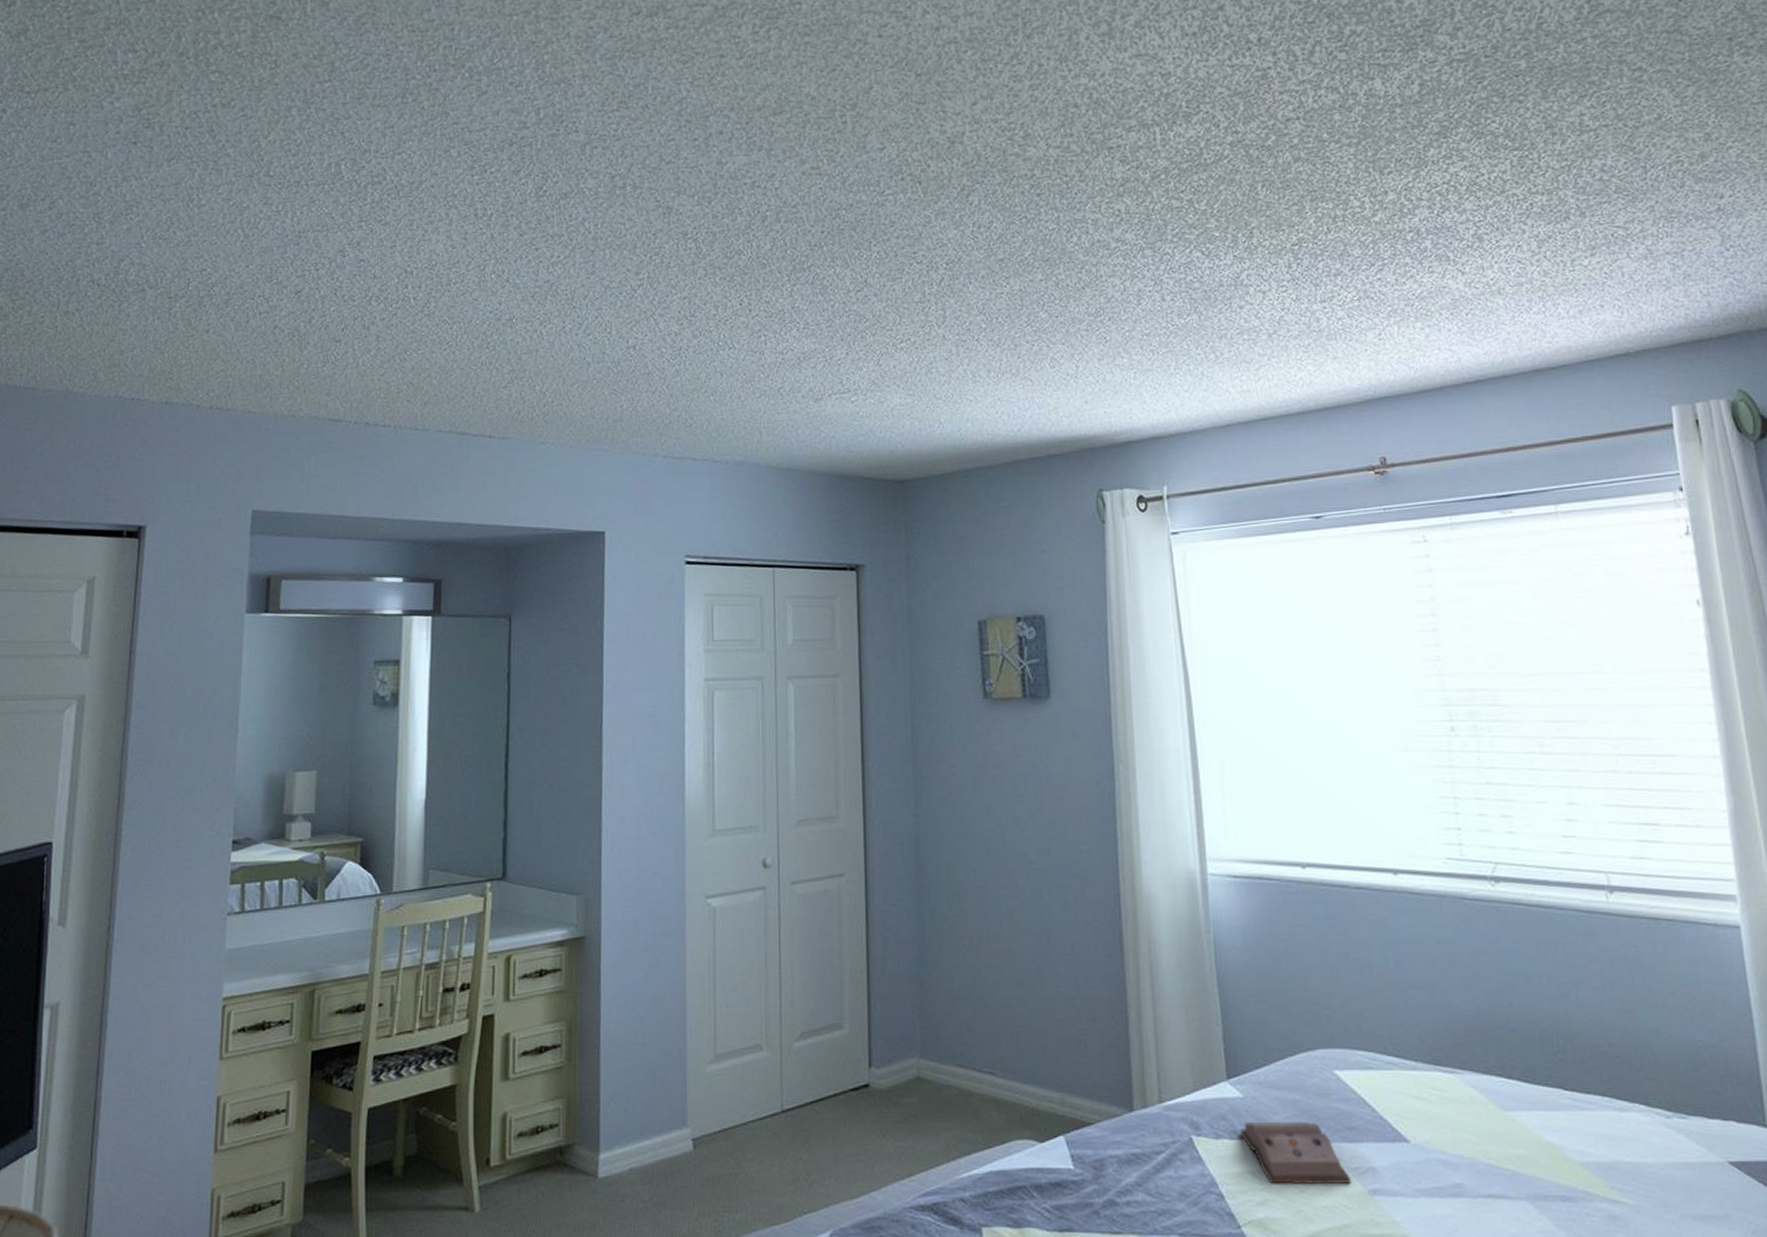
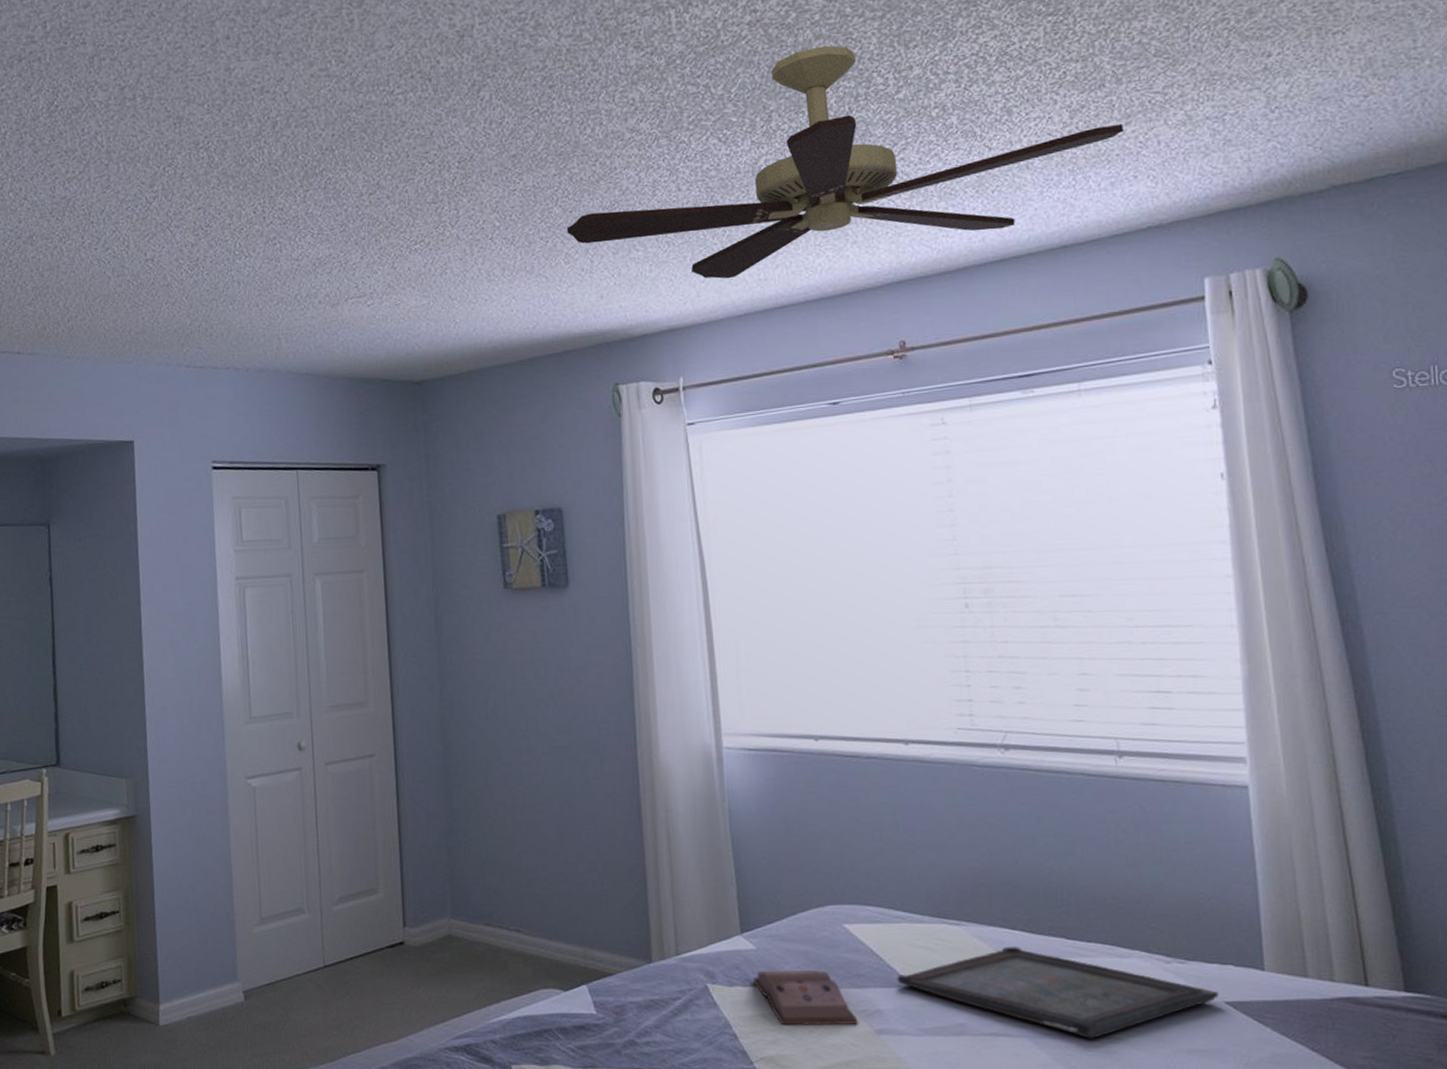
ceiling fan: none [1052,168,1589,389] -> present [566,45,1124,279]
serving tray: none [1390,1097,1722,1202] -> present [897,946,1219,1039]

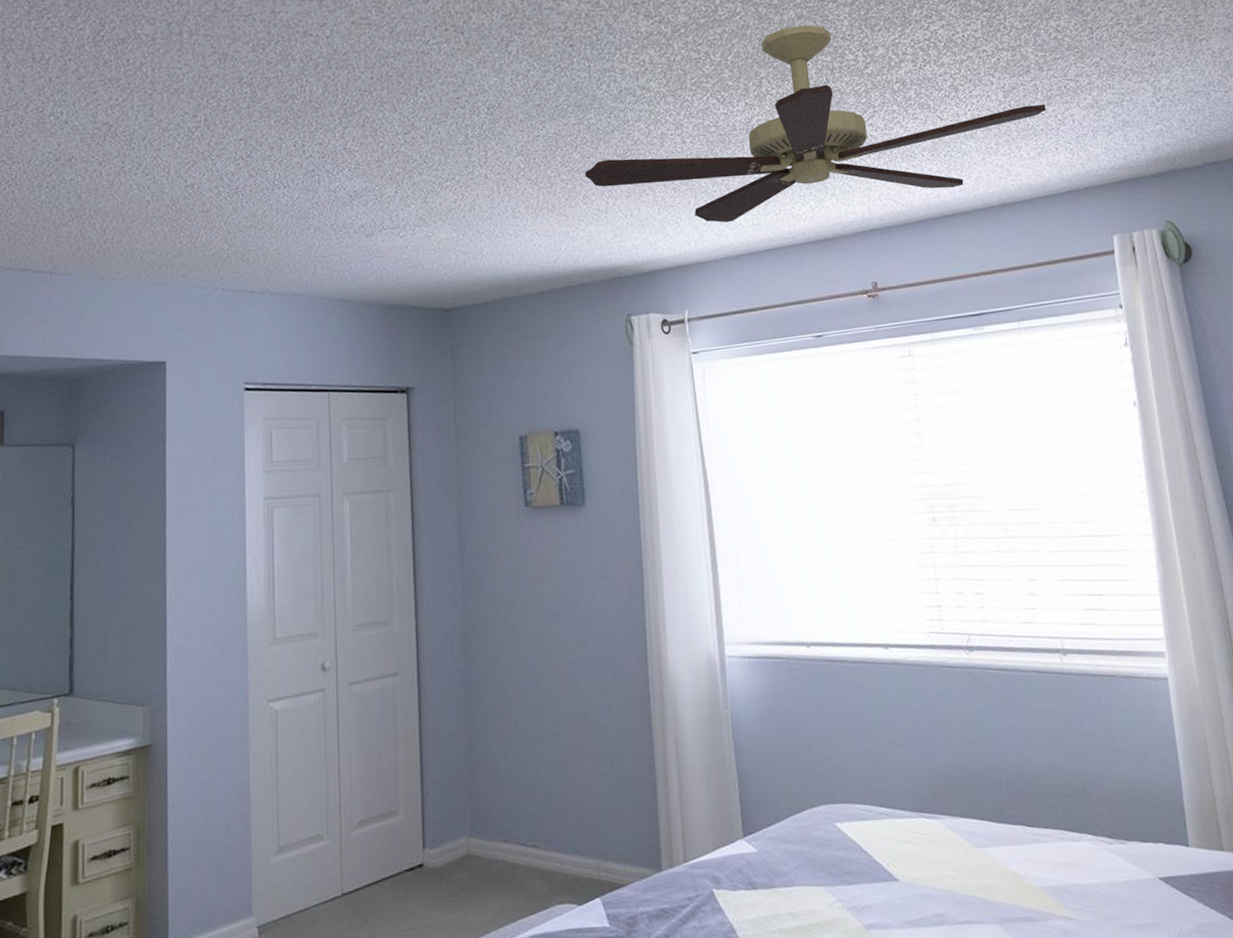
hardback book: present [753,970,858,1026] -> none [755,870,850,927]
serving tray: present [897,946,1219,1039] -> none [883,835,1153,921]

